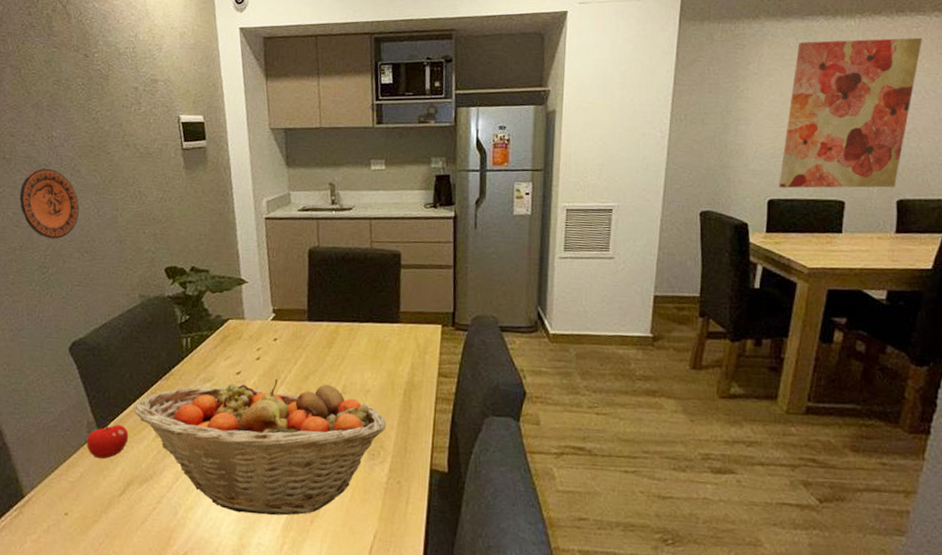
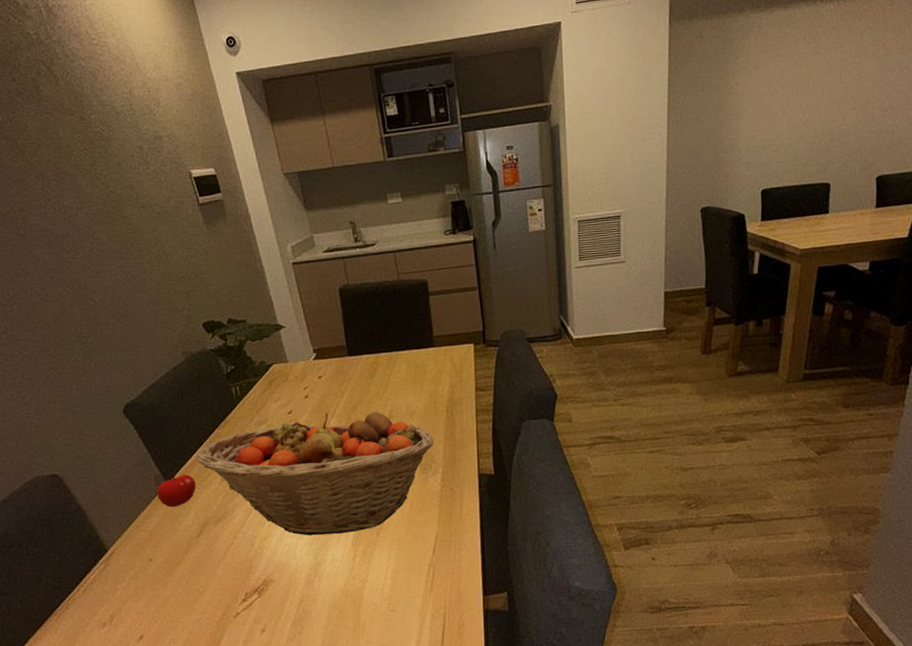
decorative plate: present [19,168,80,240] -> none [42,239,107,310]
wall art: present [779,37,922,189] -> none [770,15,896,177]

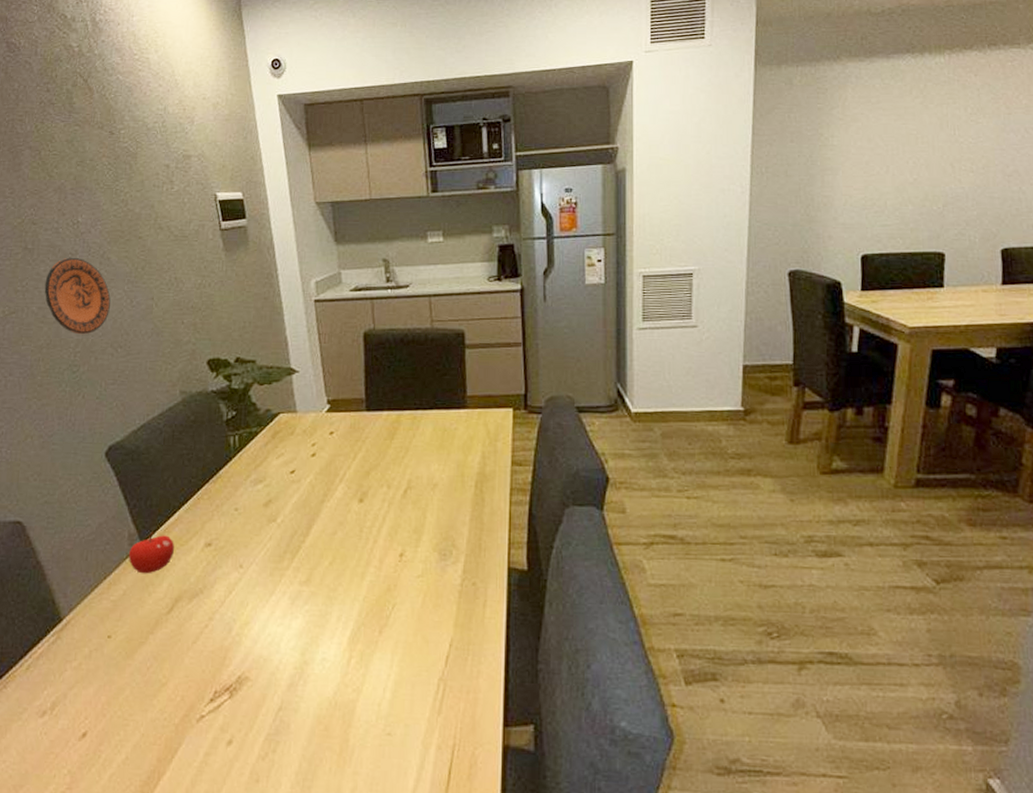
decorative plate: none [42,239,107,310] -> present [44,257,111,335]
fruit basket: present [197,412,434,536] -> none [180,476,458,628]

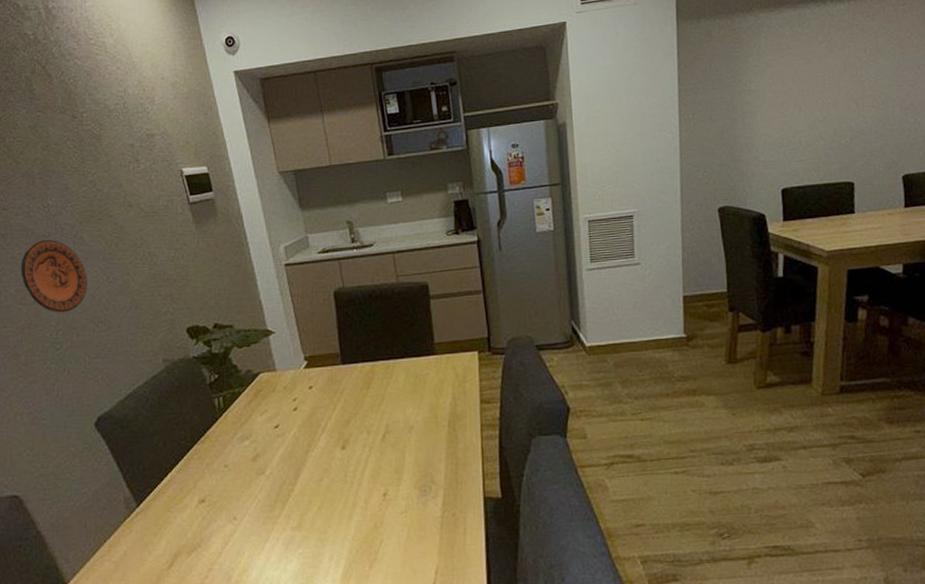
apple: present [128,532,175,574] -> none [125,494,170,534]

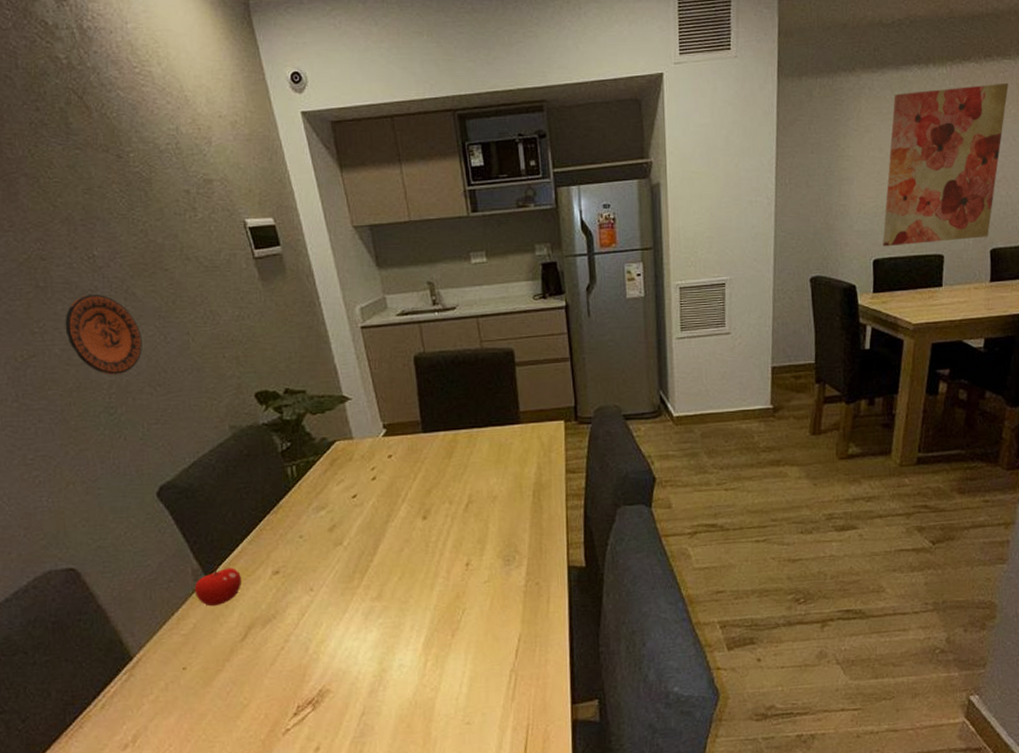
apple: none [125,494,170,534] -> present [194,566,242,607]
wall art: none [790,15,909,176] -> present [882,83,1009,247]

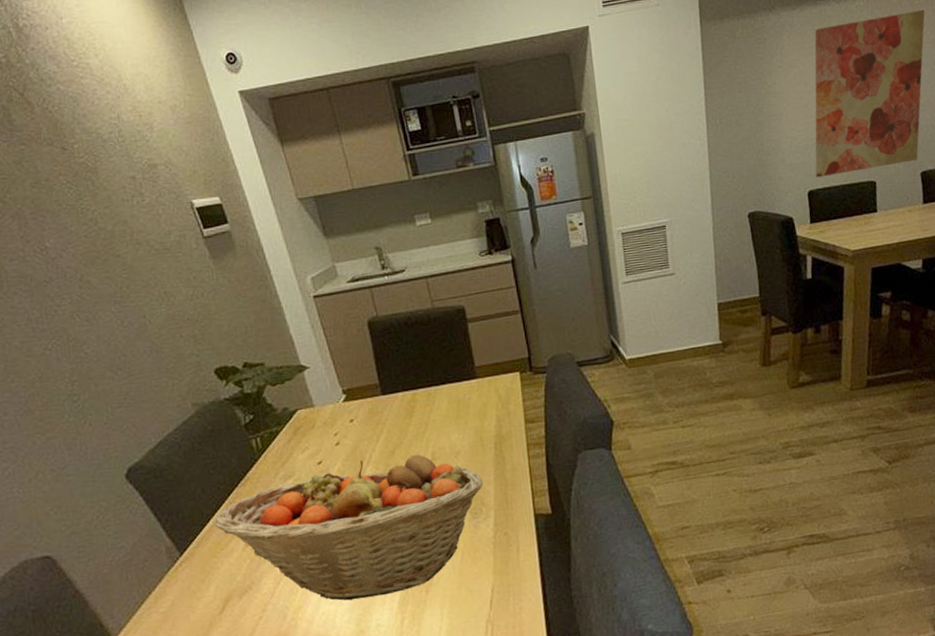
decorative plate: present [65,294,142,375] -> none [22,284,101,364]
apple: present [194,566,242,607] -> none [169,542,216,583]
fruit basket: none [244,496,519,638] -> present [215,454,484,601]

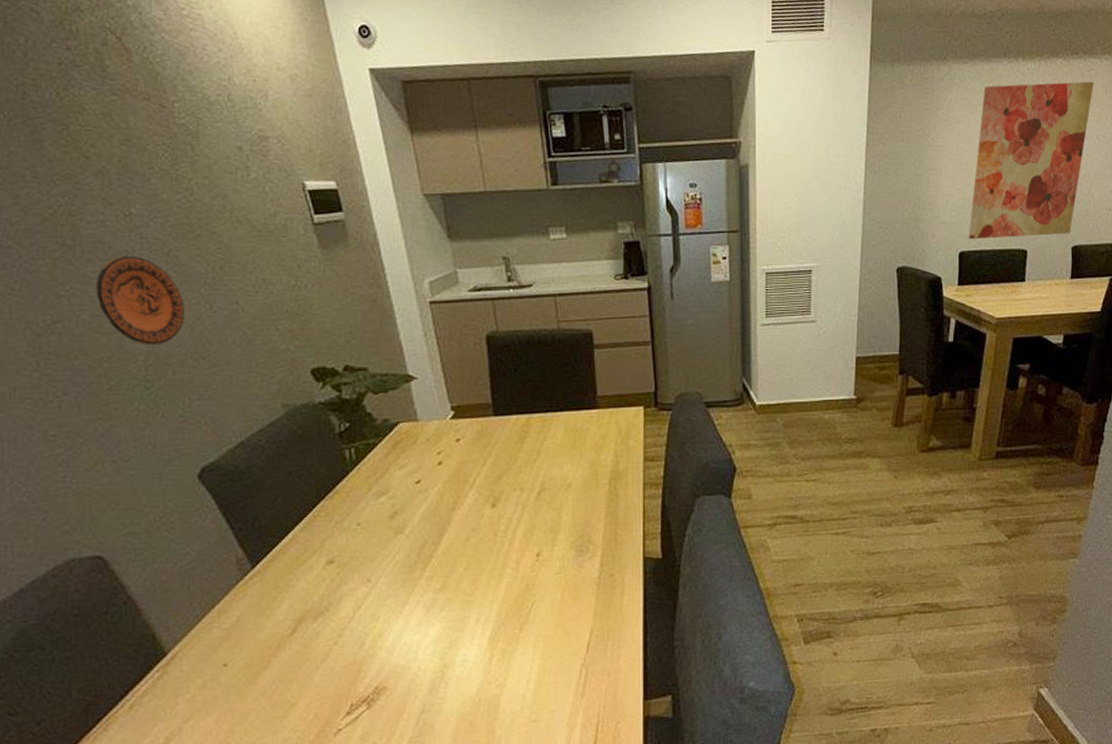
decorative plate: none [22,284,101,364] -> present [96,255,185,346]
fruit basket: present [215,454,484,601] -> none [295,483,593,632]

